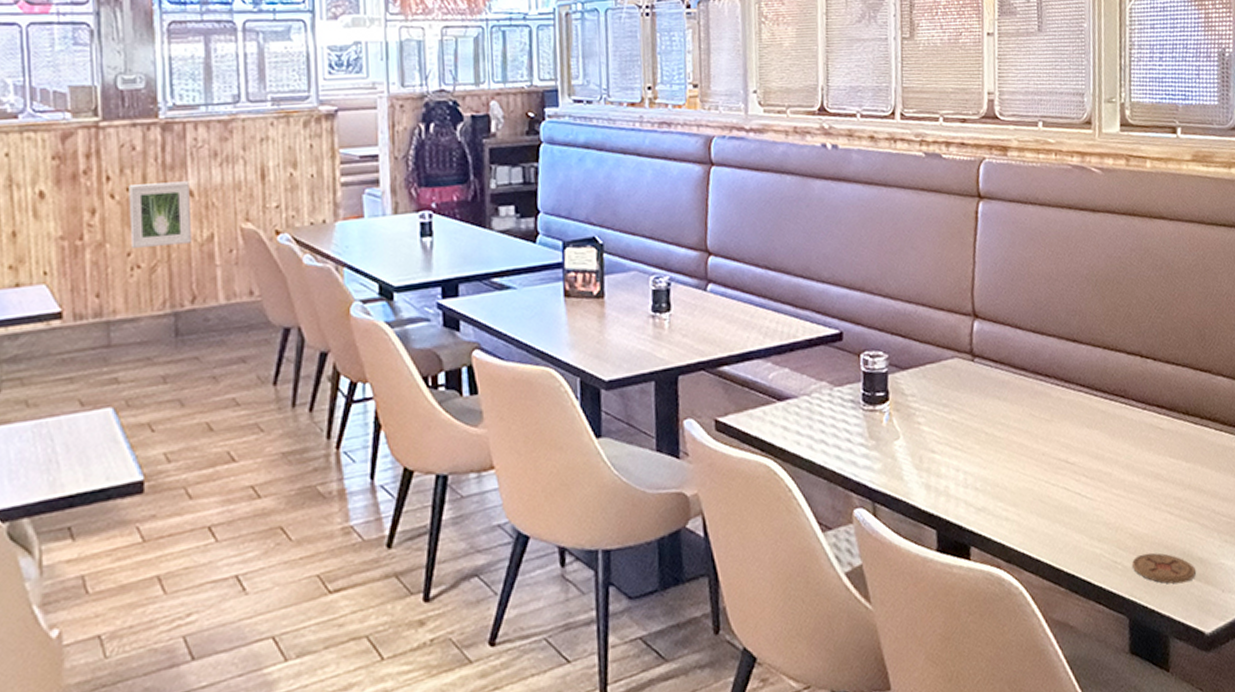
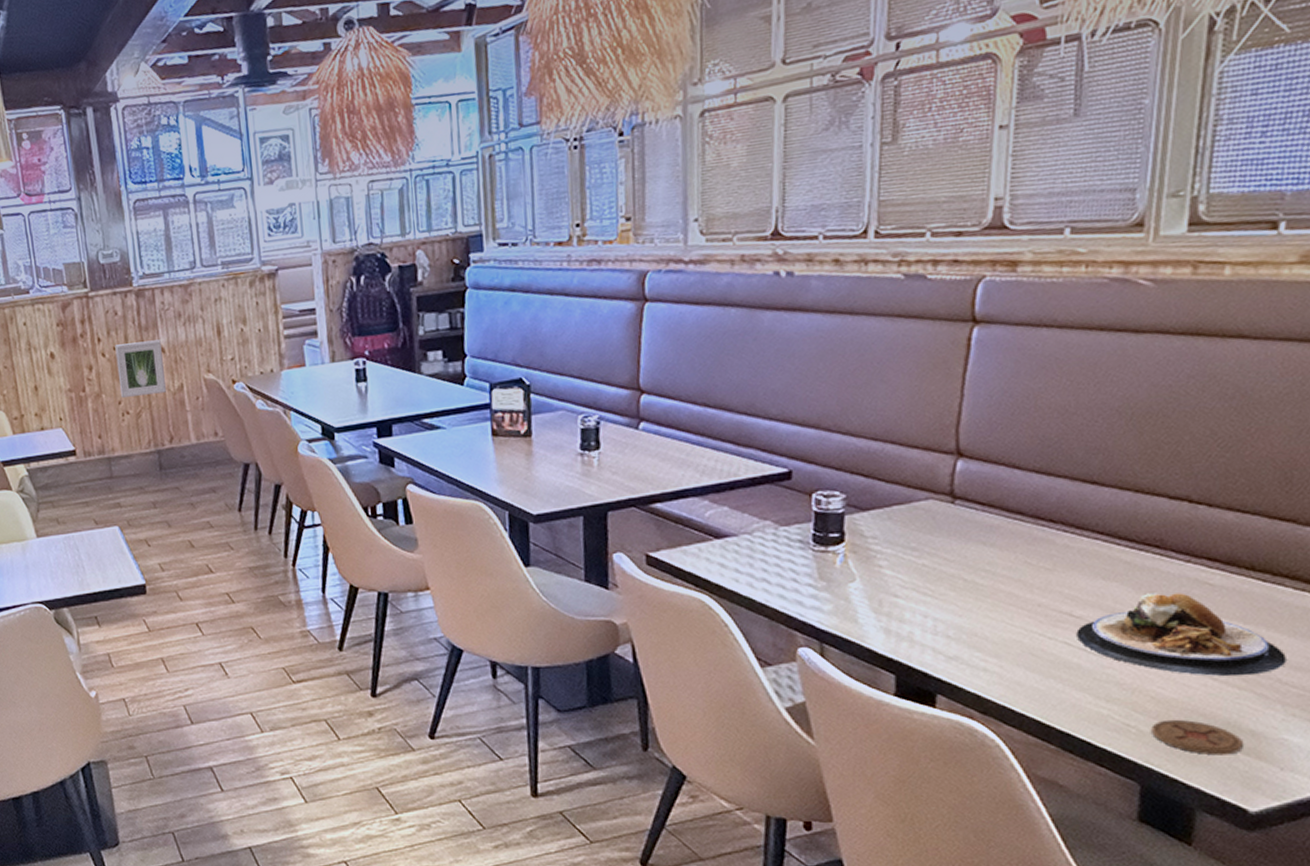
plate: none [1072,437,1217,511] -> present [1076,591,1286,677]

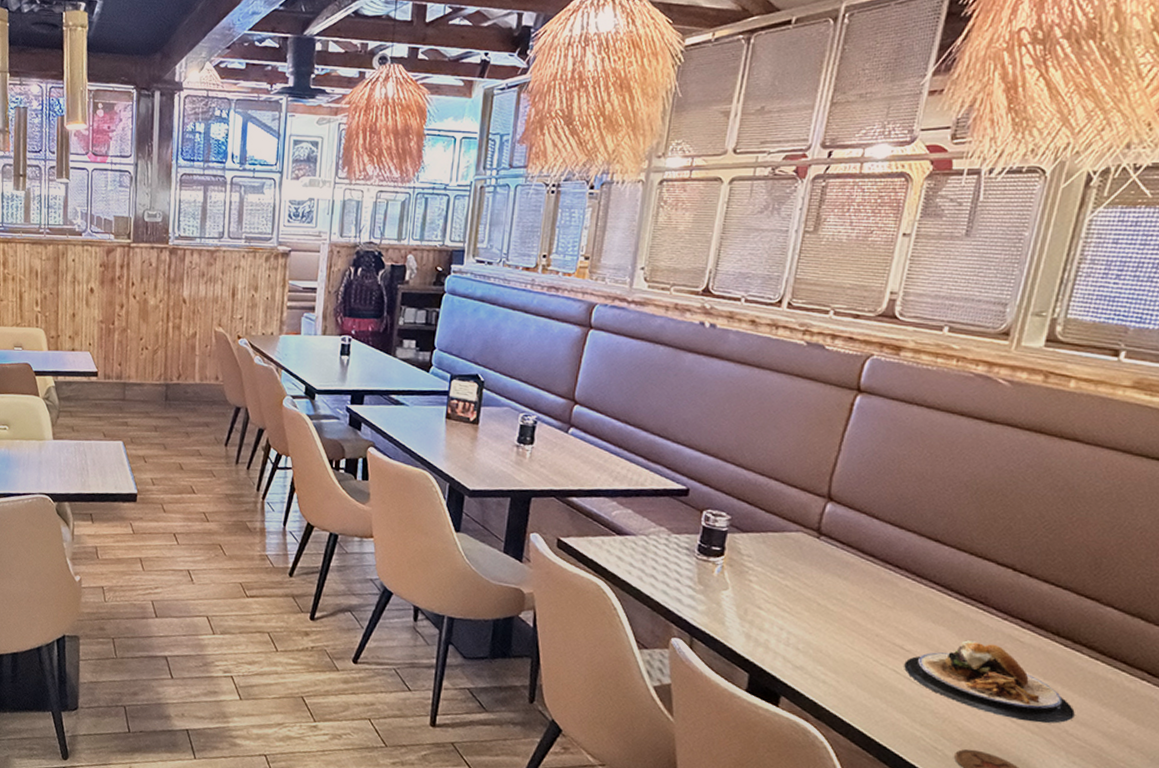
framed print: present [115,339,166,398] -> none [143,290,184,337]

